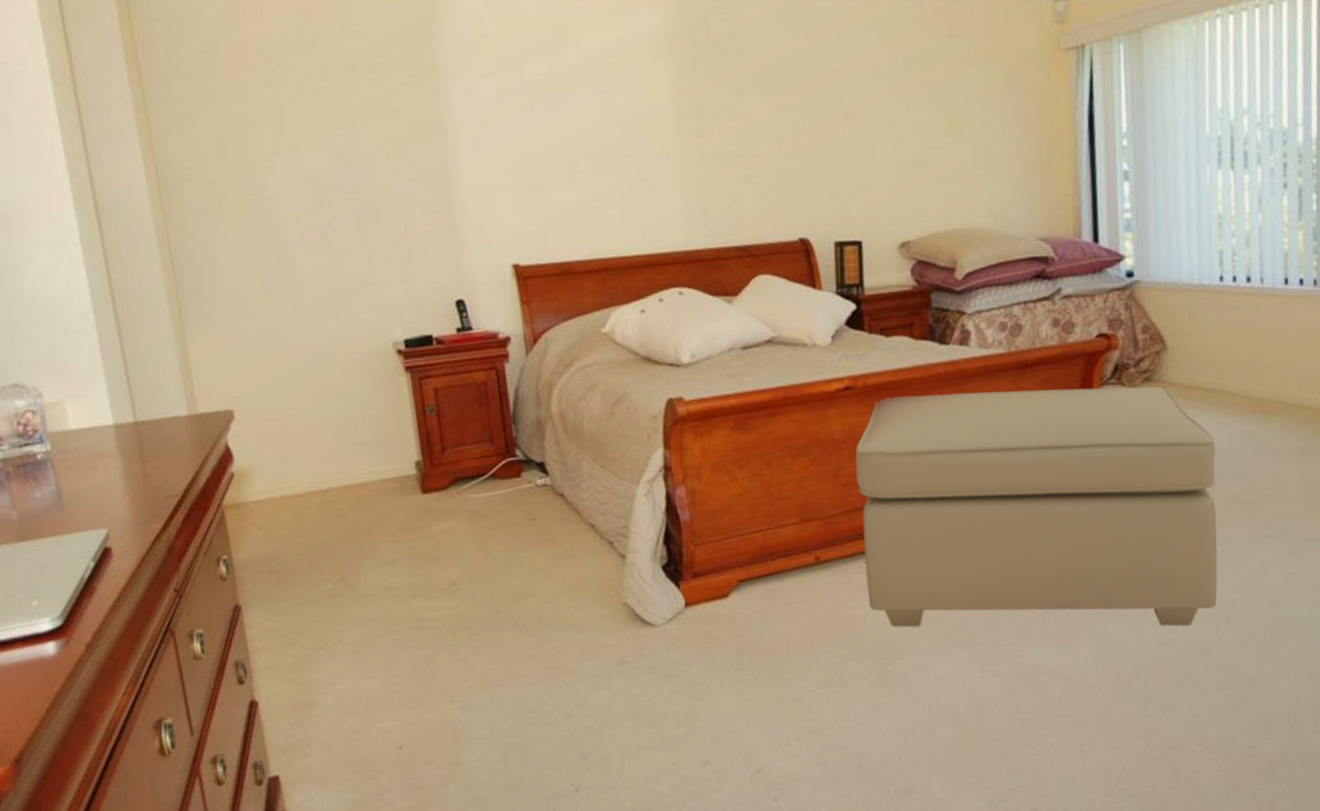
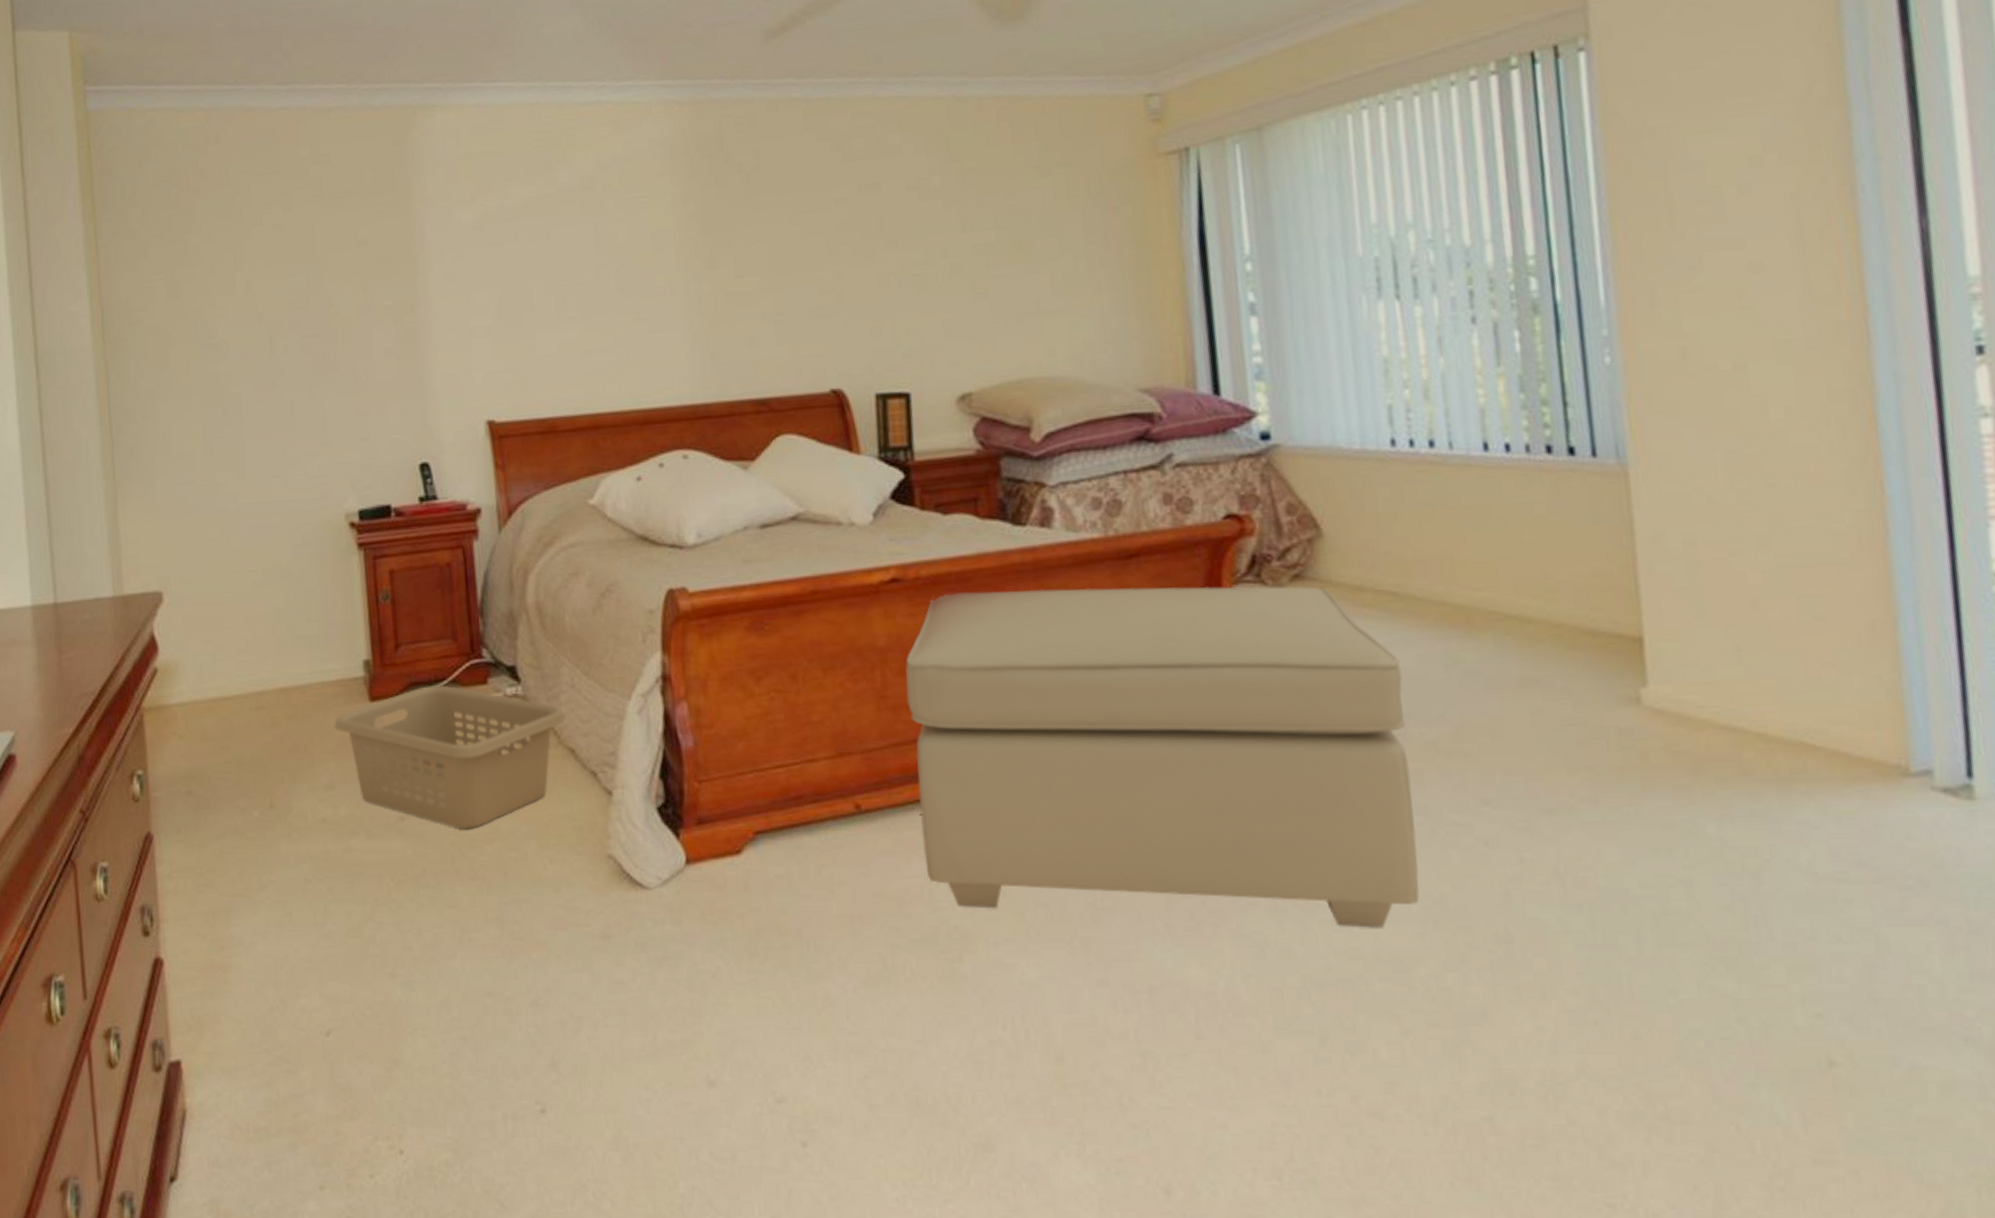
laundry basket: none [392,479,587,590] -> present [334,685,567,829]

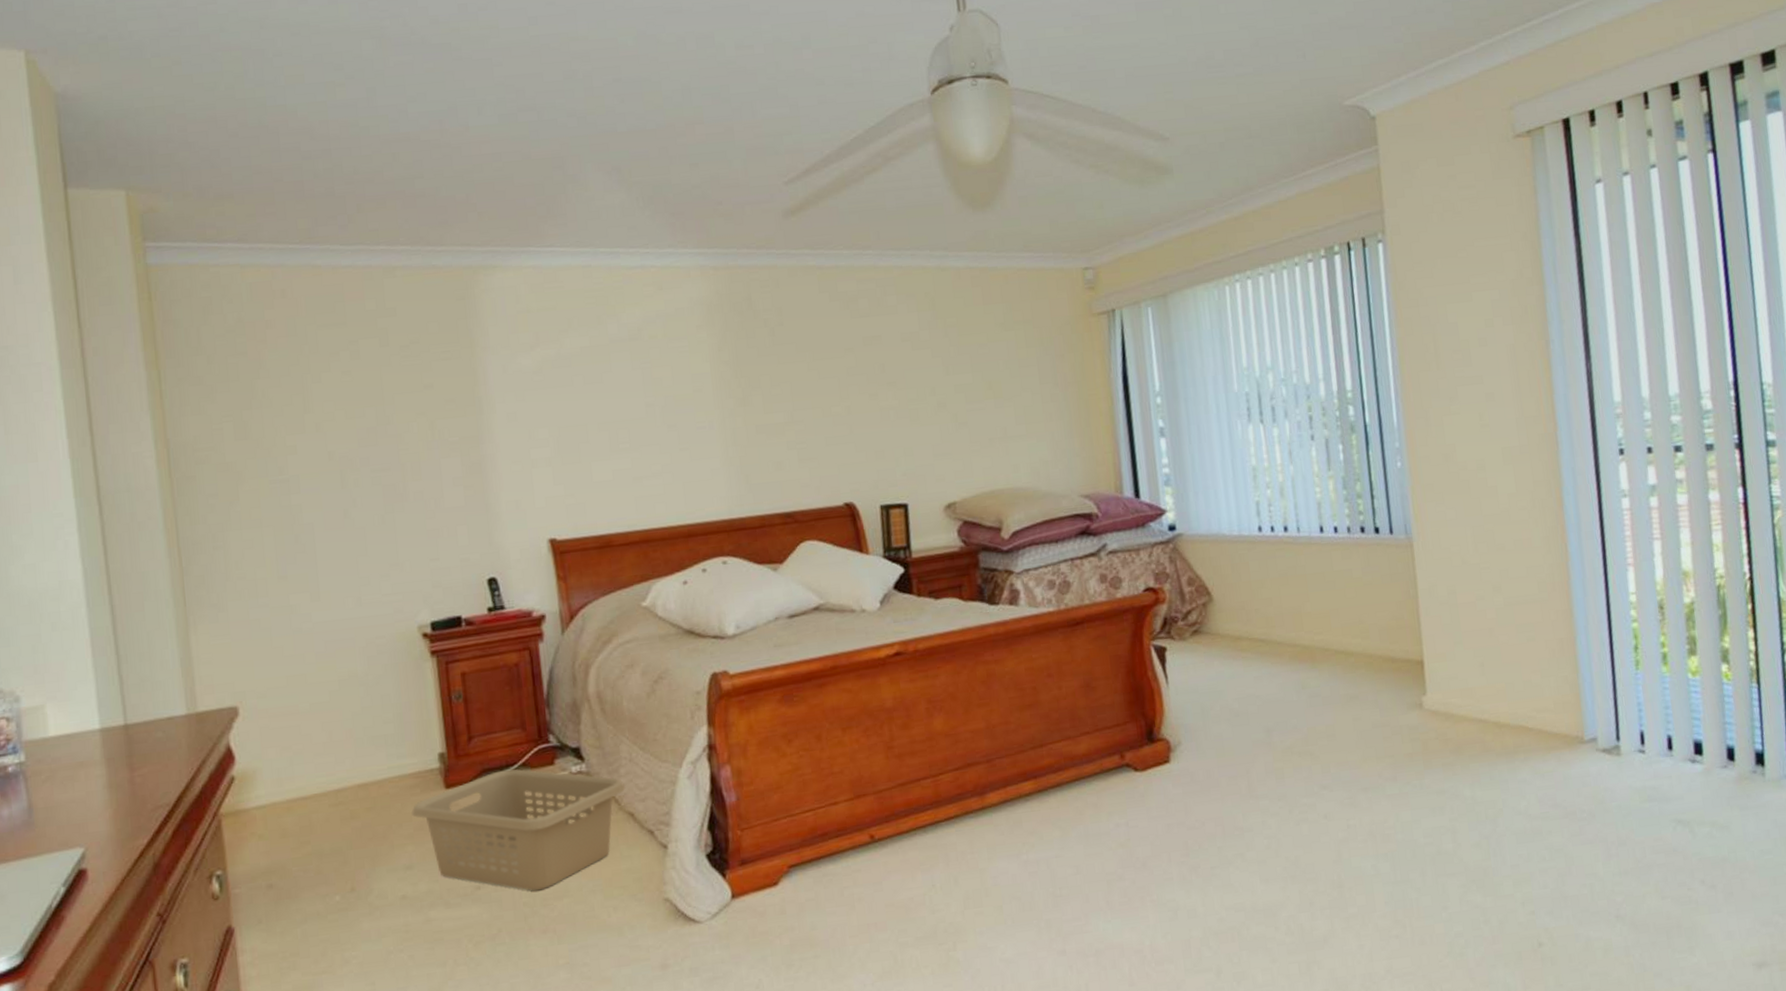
ottoman: present [905,586,1420,928] -> none [908,639,1282,907]

